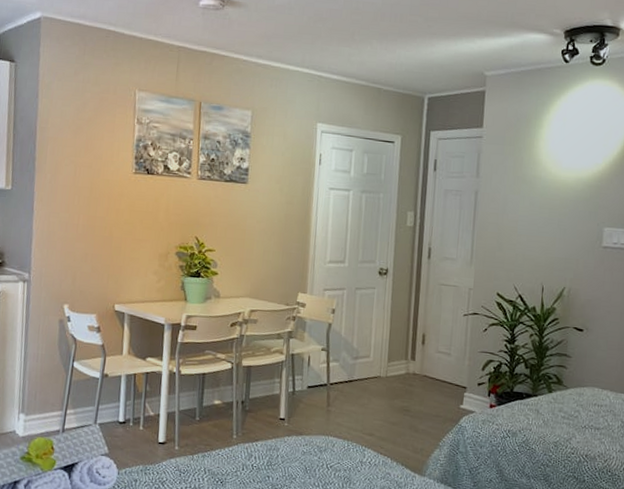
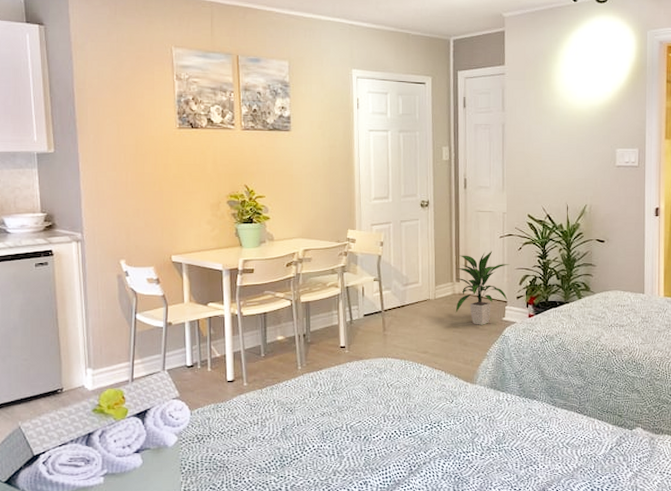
indoor plant: none [407,329,473,411] -> present [455,251,510,325]

